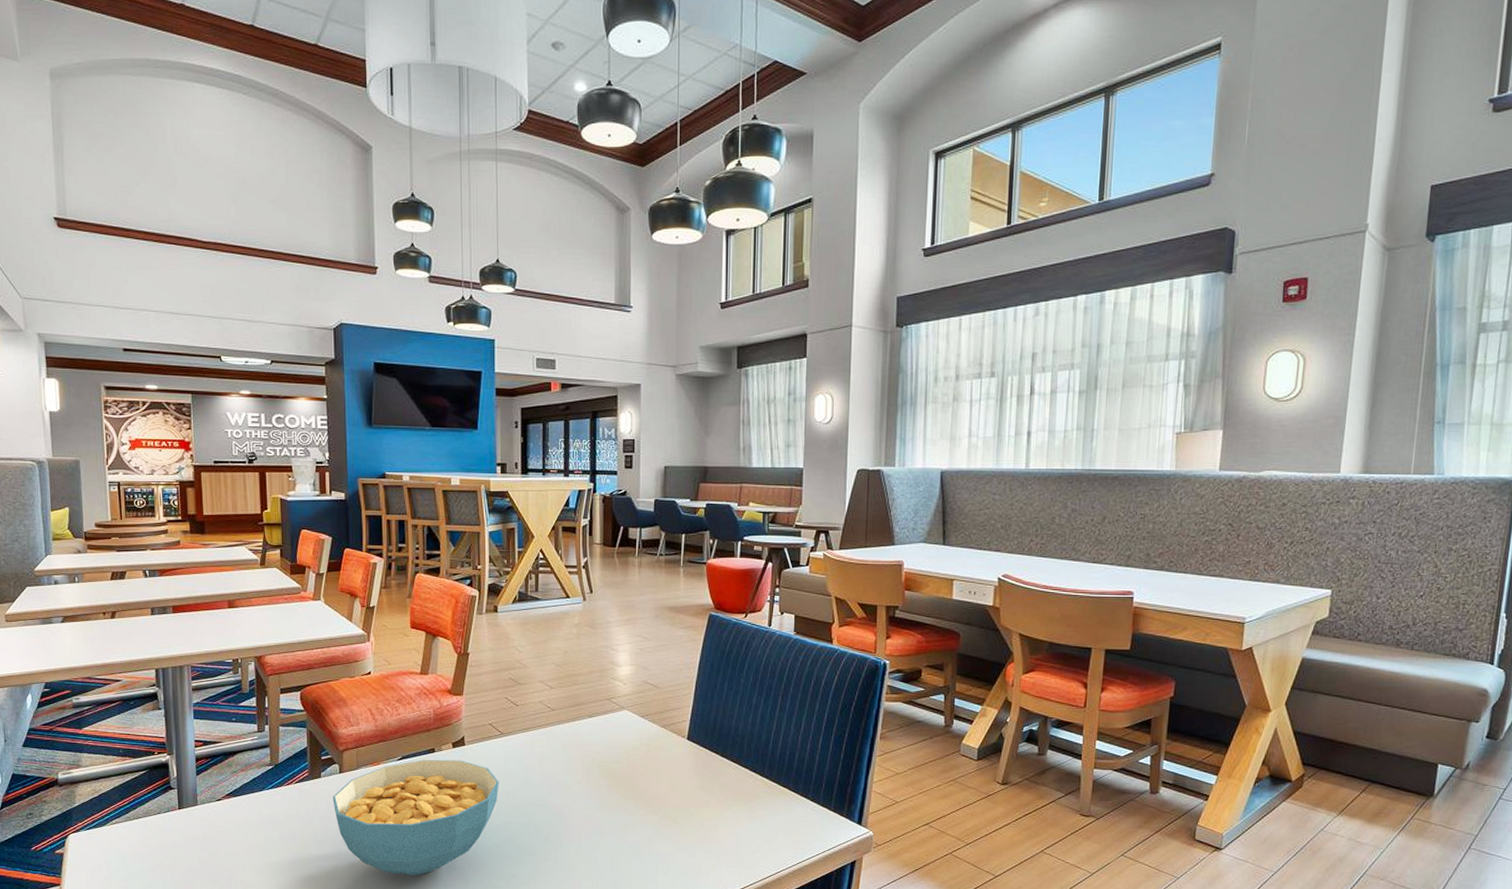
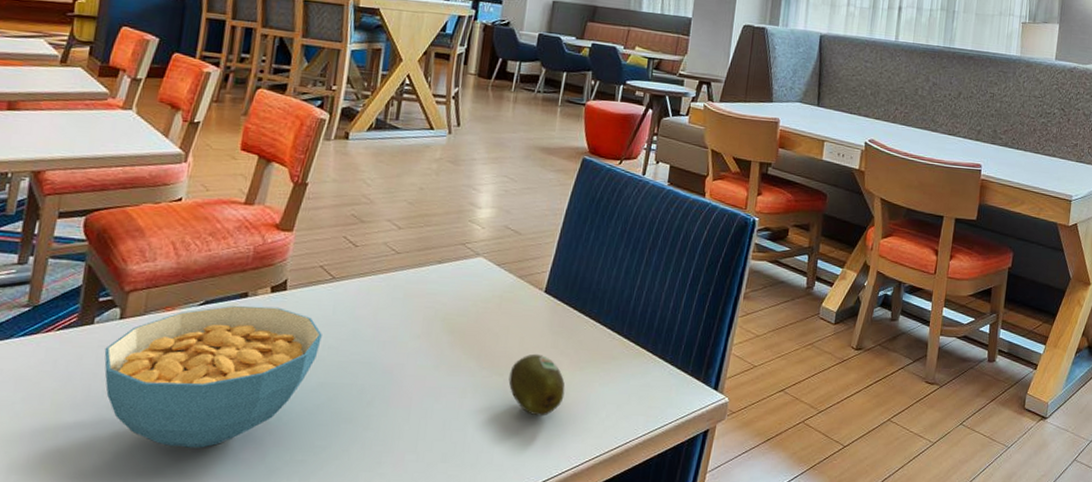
fruit: none [663,794,716,849] -> present [508,353,565,417]

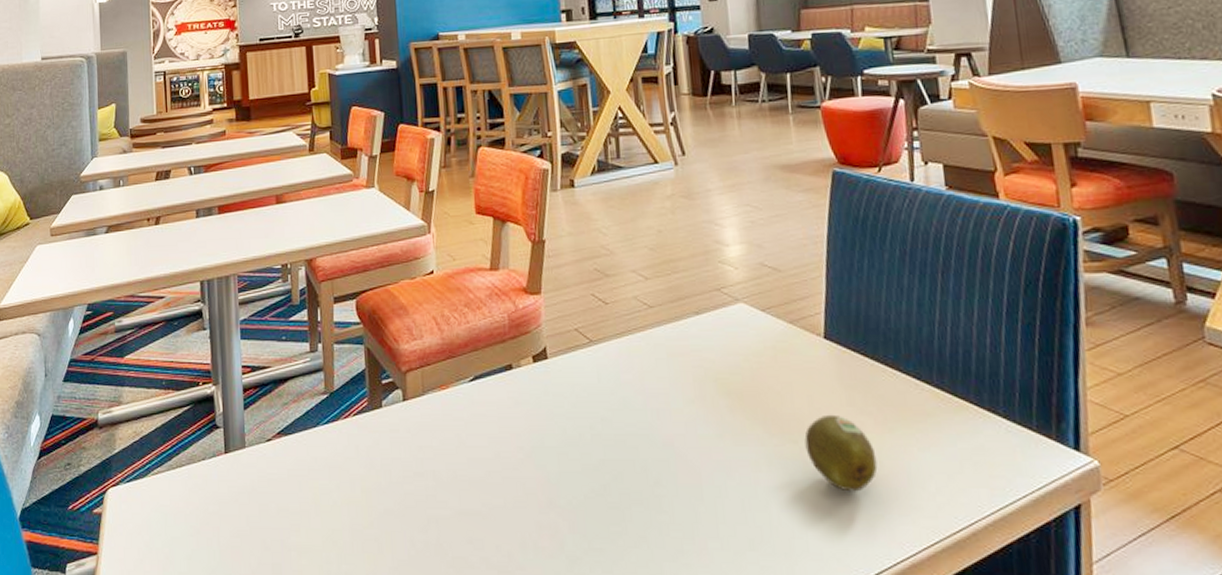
cereal bowl: present [104,305,322,448] -> none [396,378,593,536]

